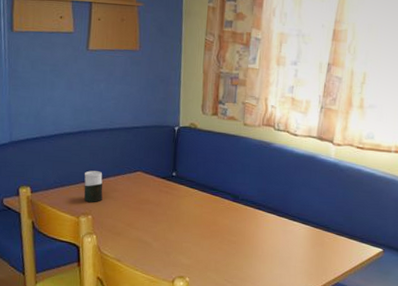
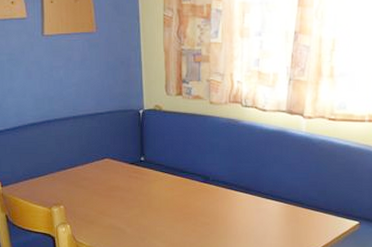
cup: present [84,170,103,202] -> none [53,161,73,192]

